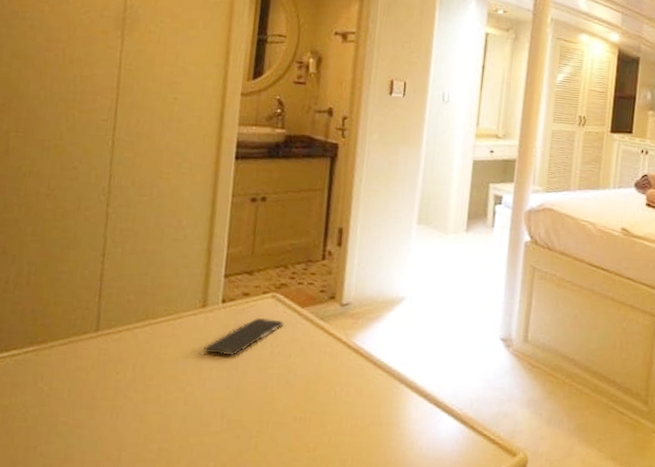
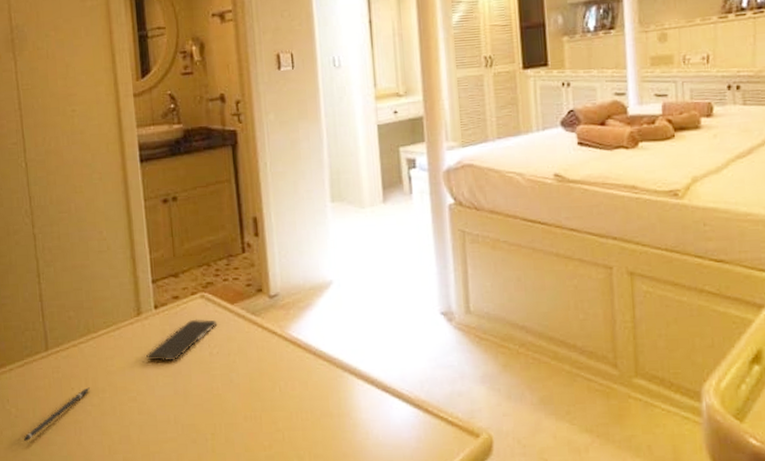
pen: none [51,373,137,423] -> present [23,387,90,442]

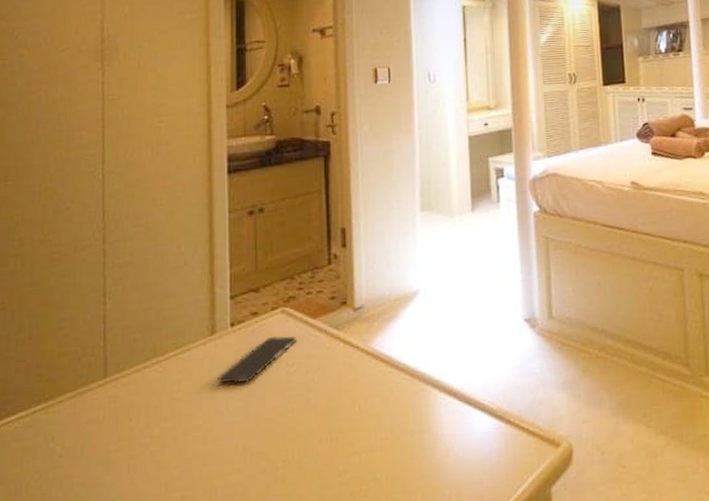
pen: present [23,387,90,442] -> none [66,417,150,485]

